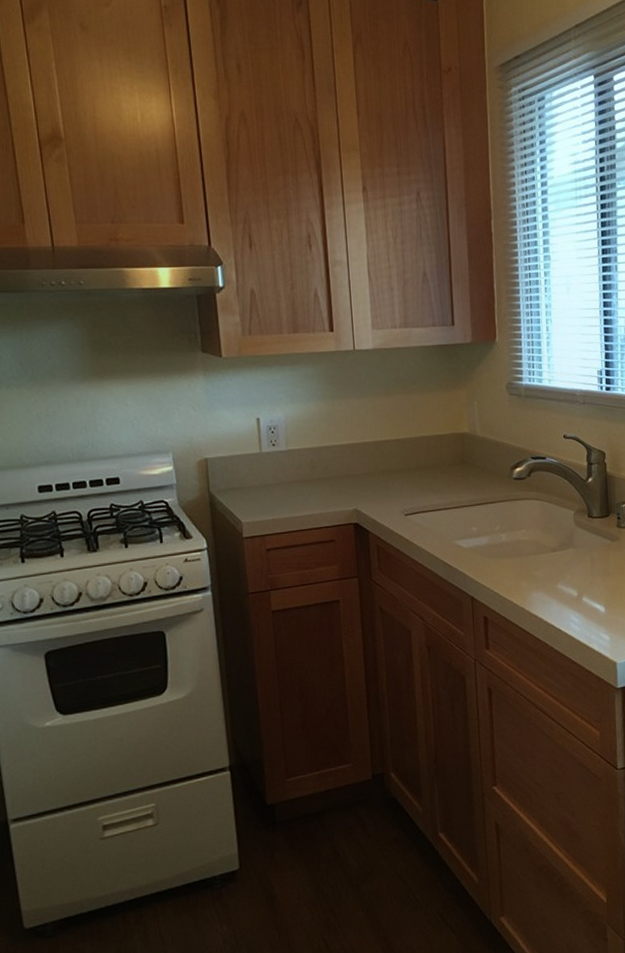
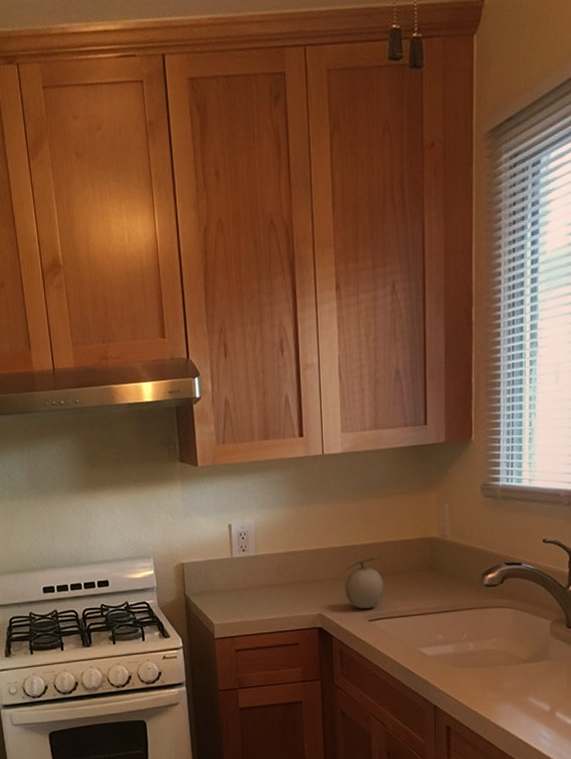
fruit: none [377,450,419,504] -> present [342,556,384,609]

